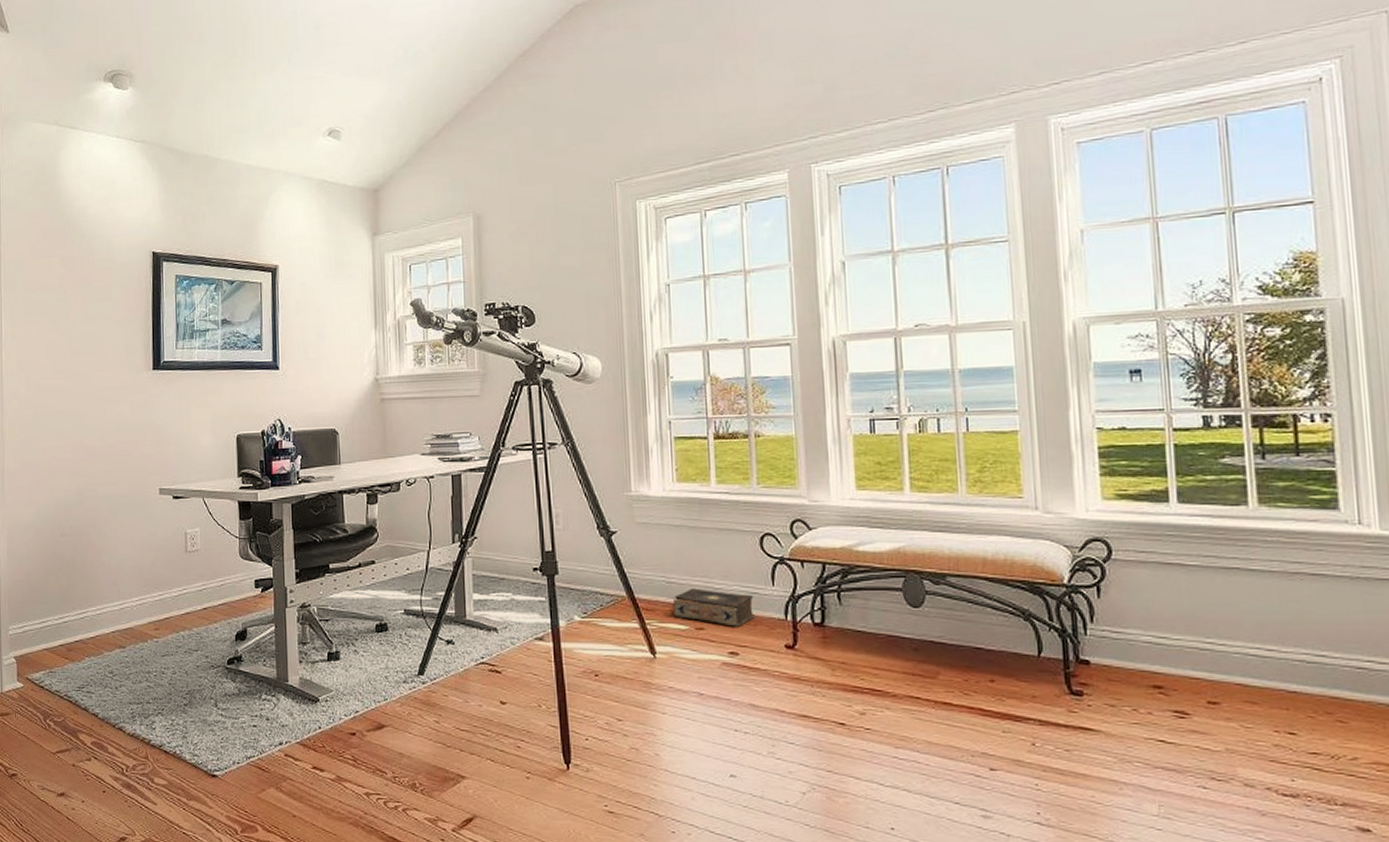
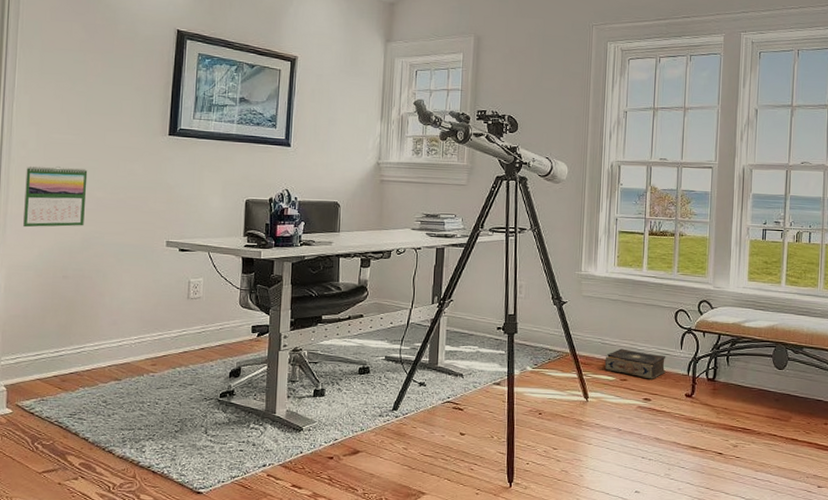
calendar: none [19,415,77,484] -> present [22,166,88,228]

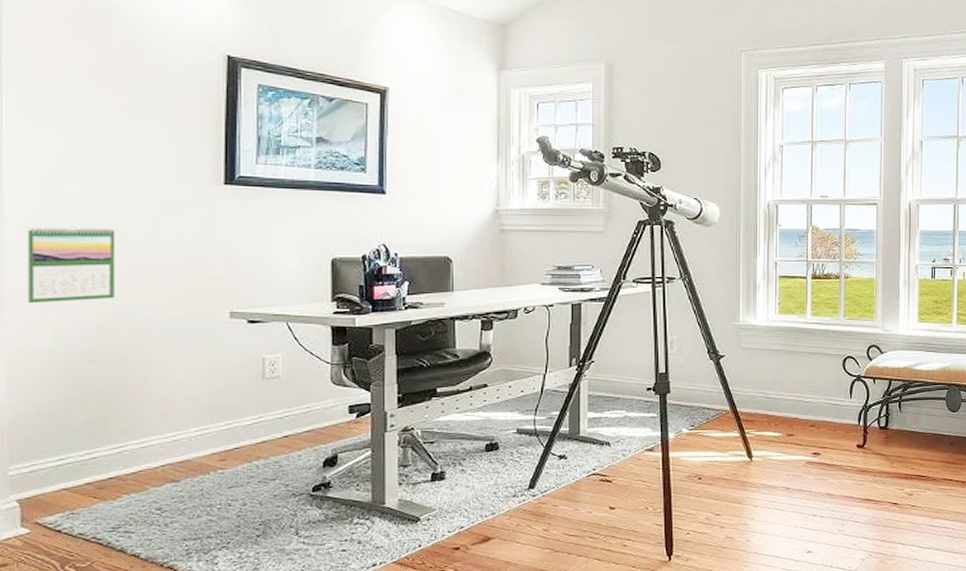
book: present [604,348,666,379] -> none [769,402,835,432]

